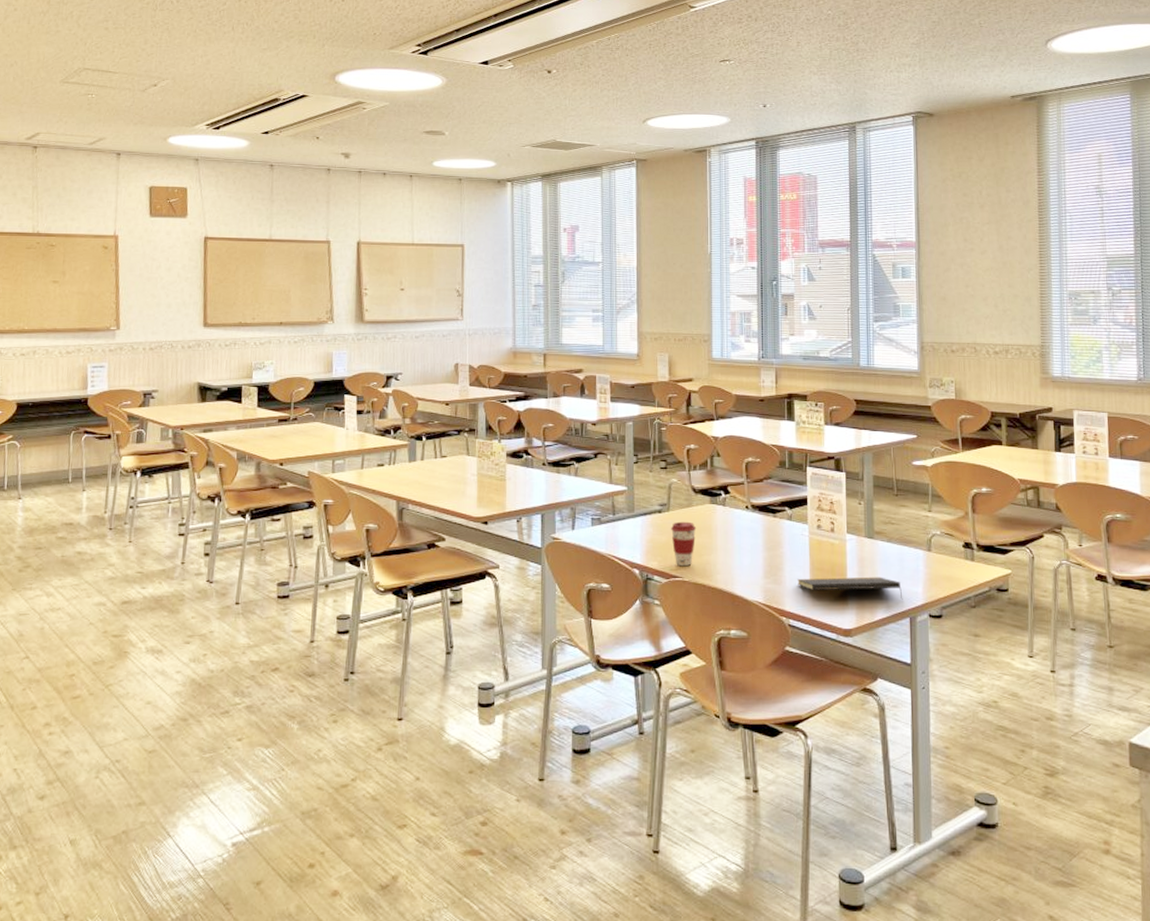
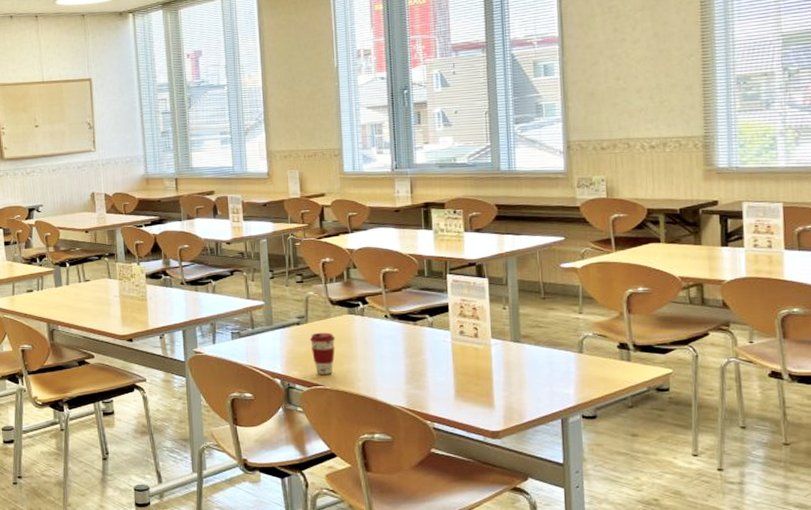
notepad: present [797,576,903,600] -> none [441,379,554,402]

